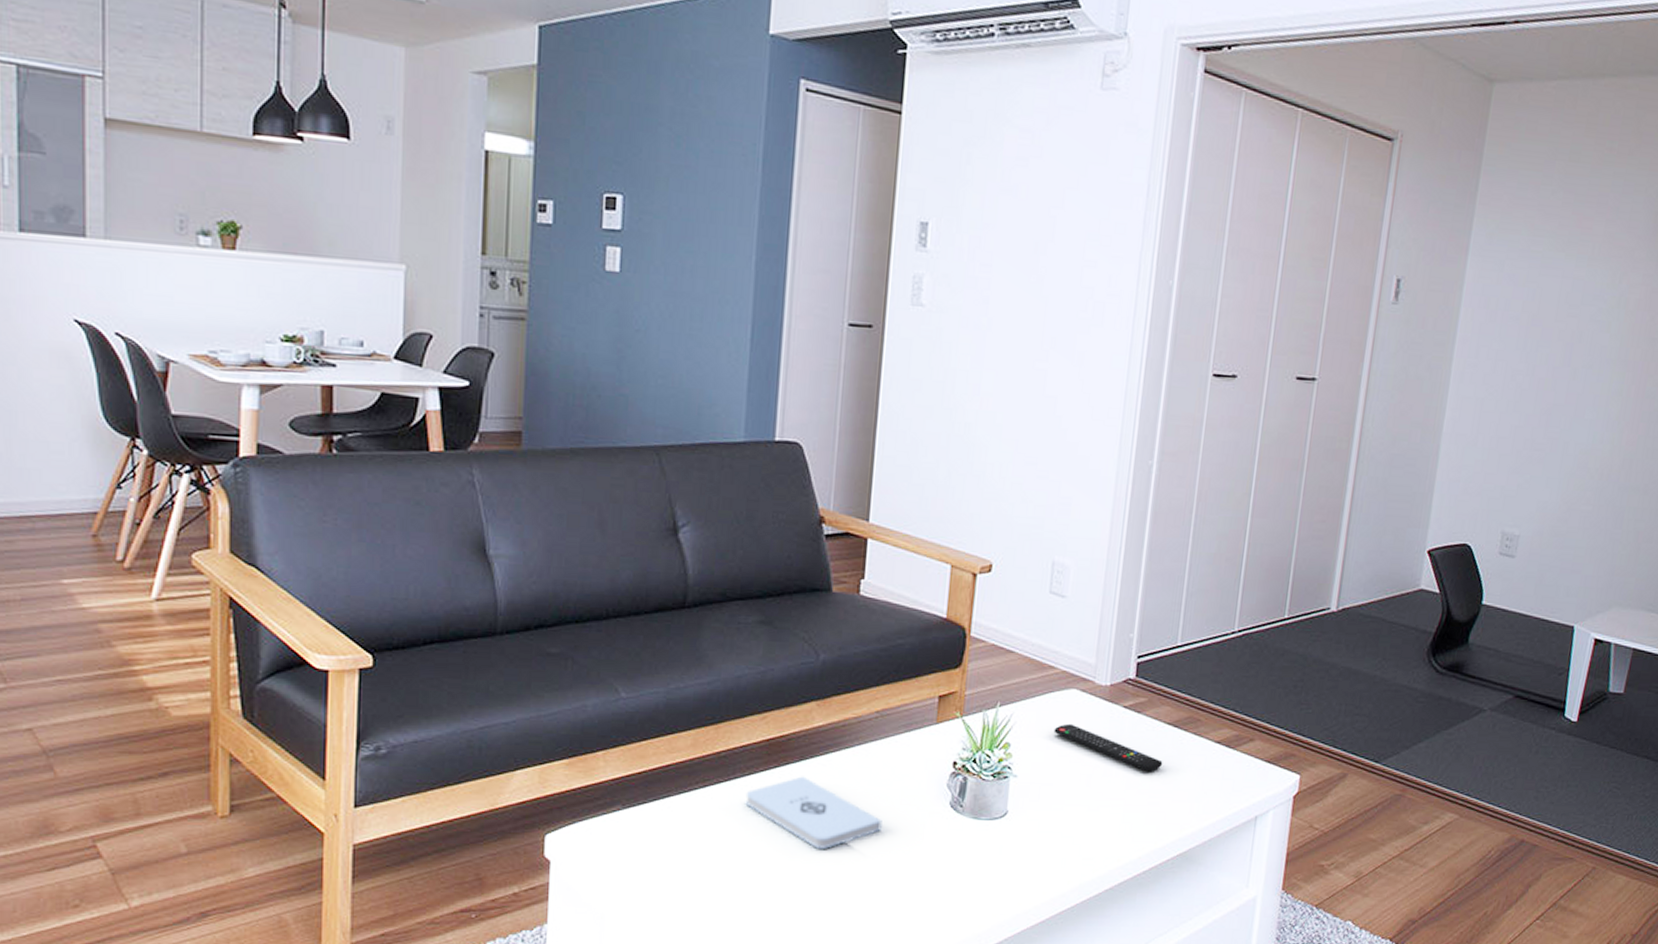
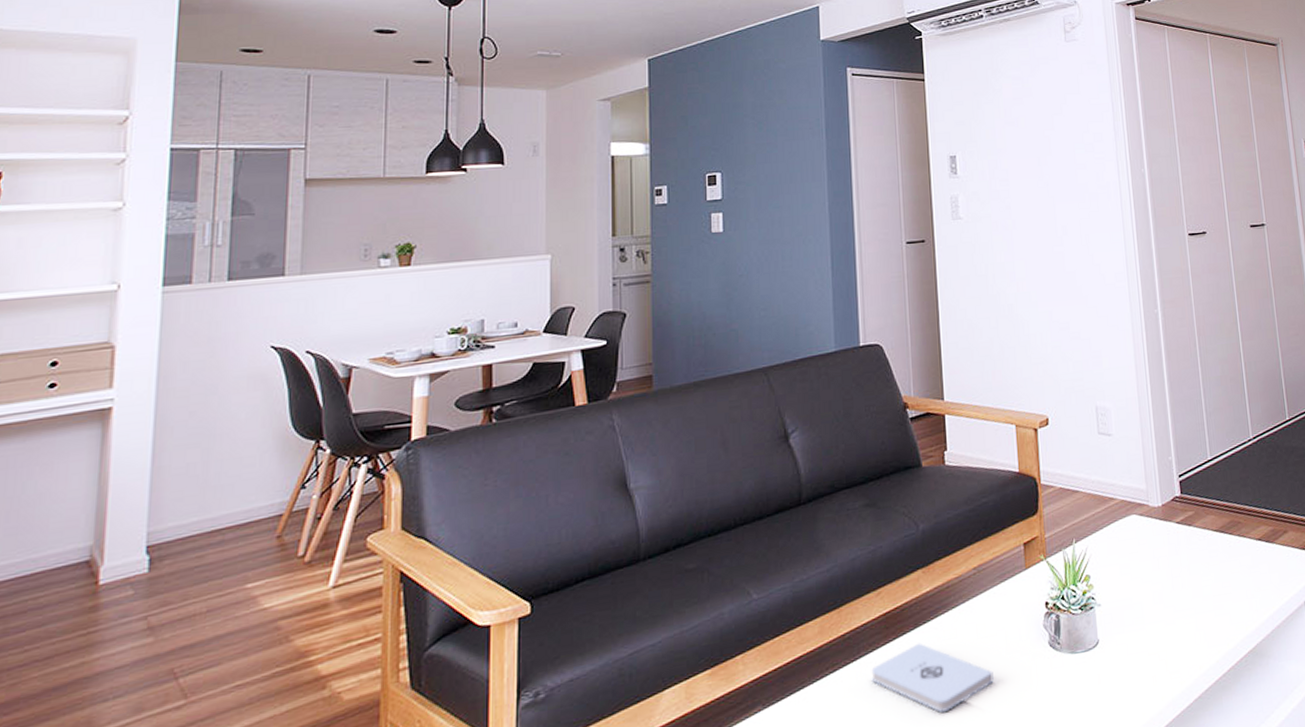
remote control: present [1053,723,1163,772] -> none [1123,546,1219,579]

